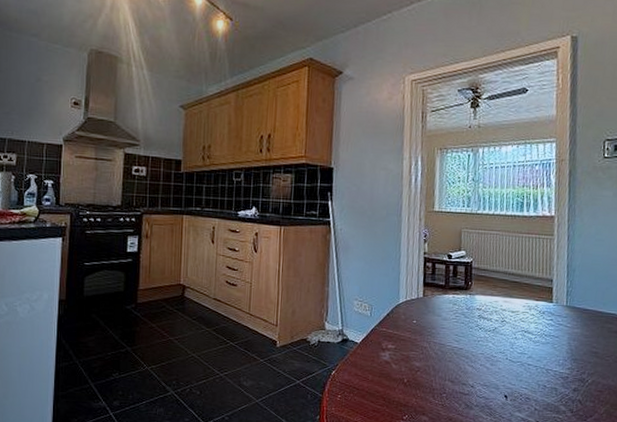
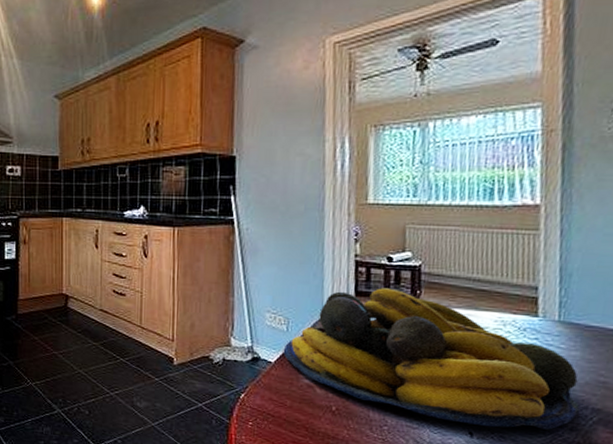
fruit bowl: none [367,280,581,391] -> present [283,288,581,430]

